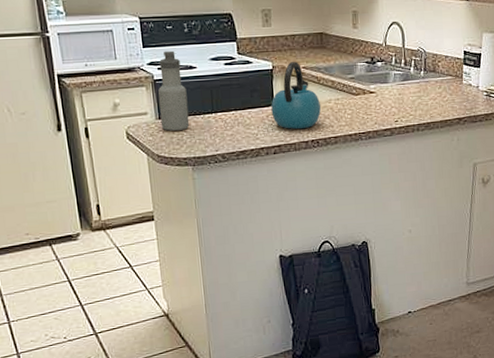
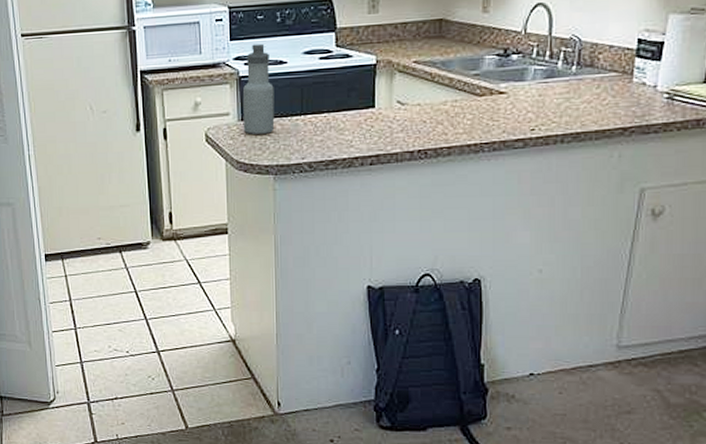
kettle: present [271,62,321,129] -> none [371,55,432,136]

